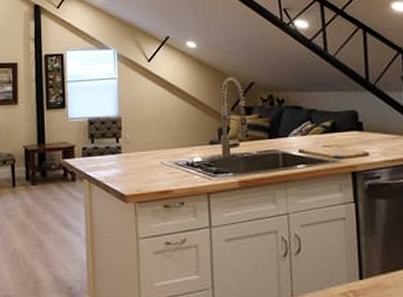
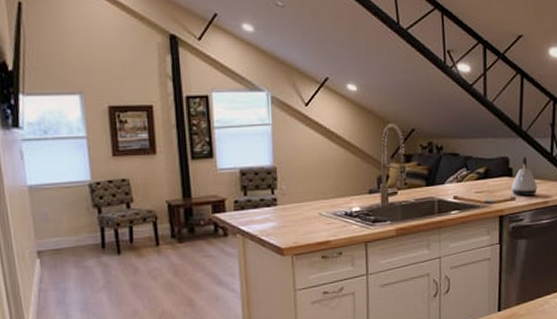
kettle: none [363,110,394,152] -> present [512,156,537,196]

